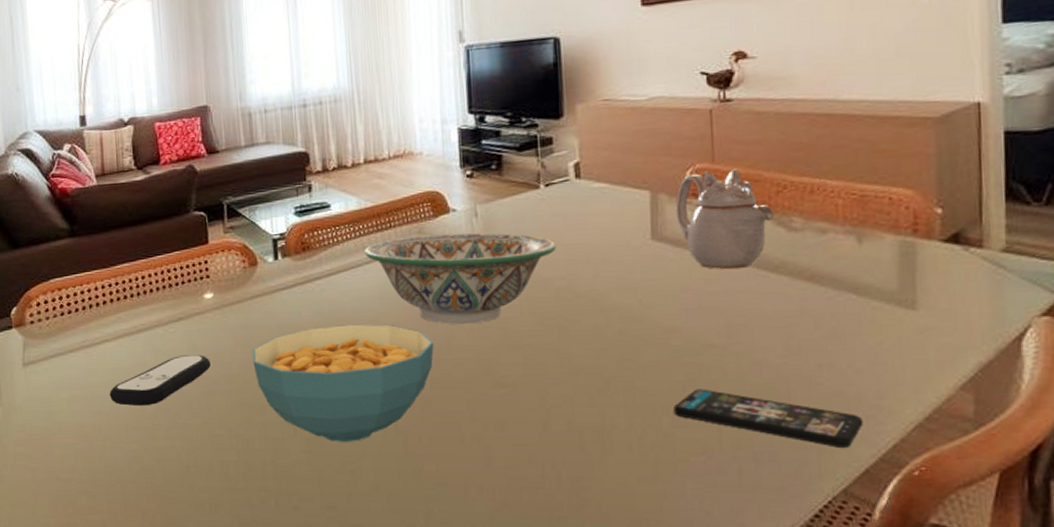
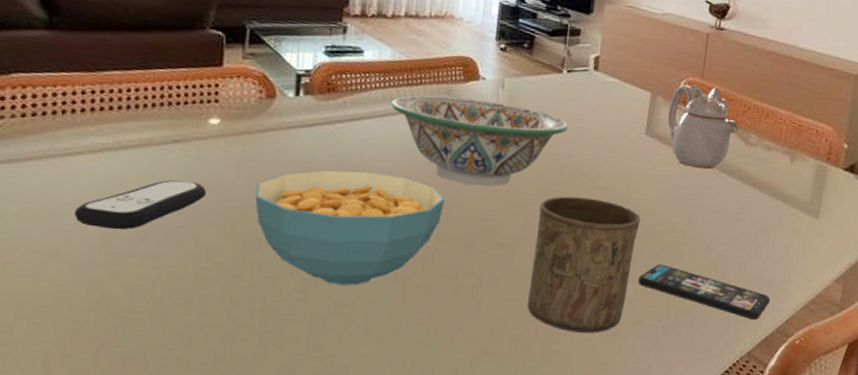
cup: none [538,321,664,477] -> present [527,196,641,333]

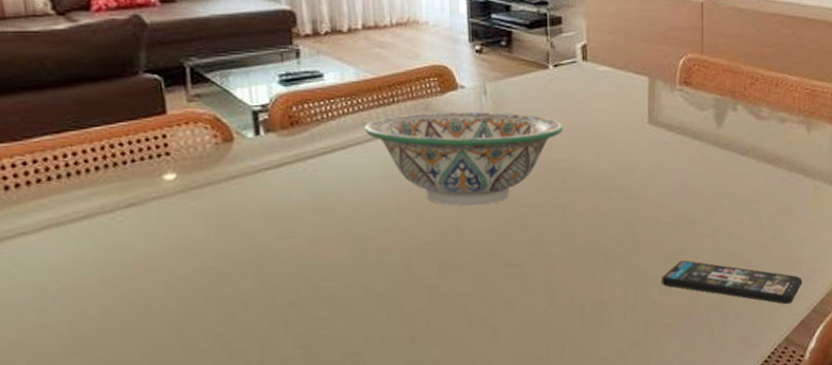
remote control: present [74,180,206,230] -> none [32,246,176,312]
cereal bowl: present [255,170,445,286] -> none [230,207,441,334]
cup: present [527,196,641,333] -> none [545,201,656,346]
teapot: present [667,84,738,170] -> none [669,60,747,153]

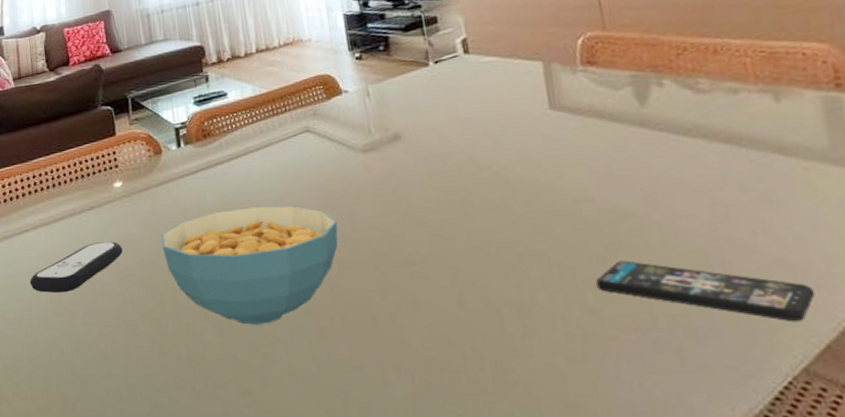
remote control: none [32,246,176,312] -> present [30,241,123,293]
cereal bowl: none [230,207,441,334] -> present [161,206,338,325]
decorative bowl: present [364,111,564,206] -> none [262,110,453,203]

